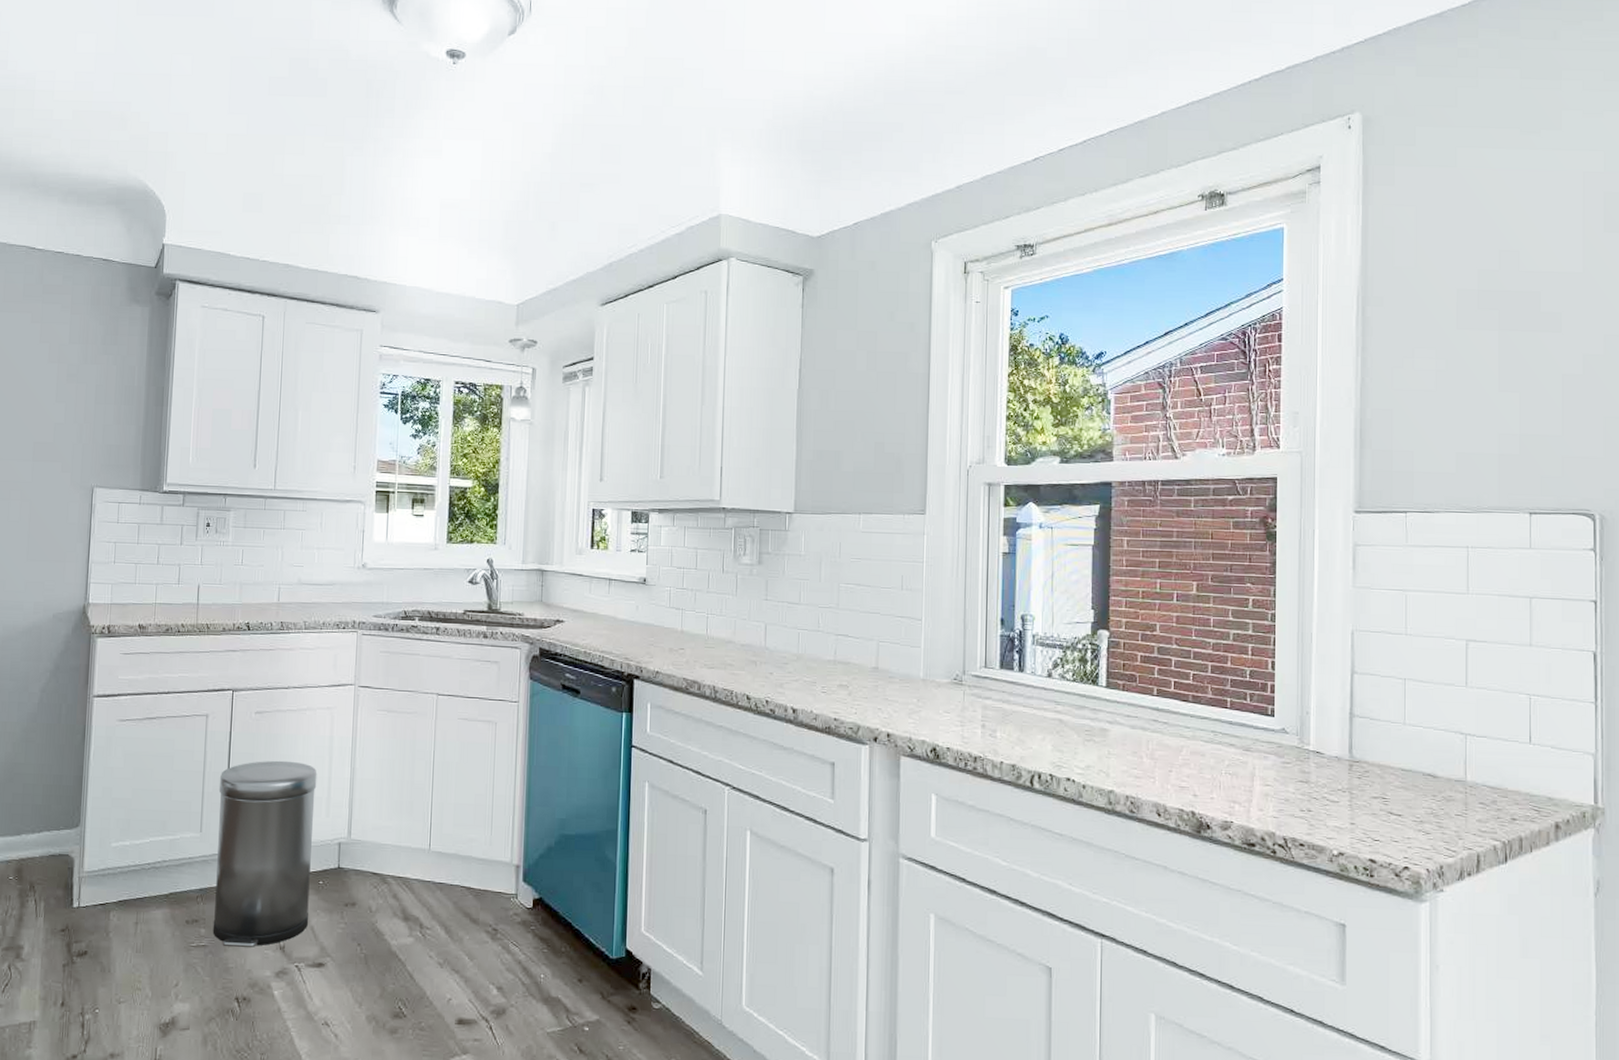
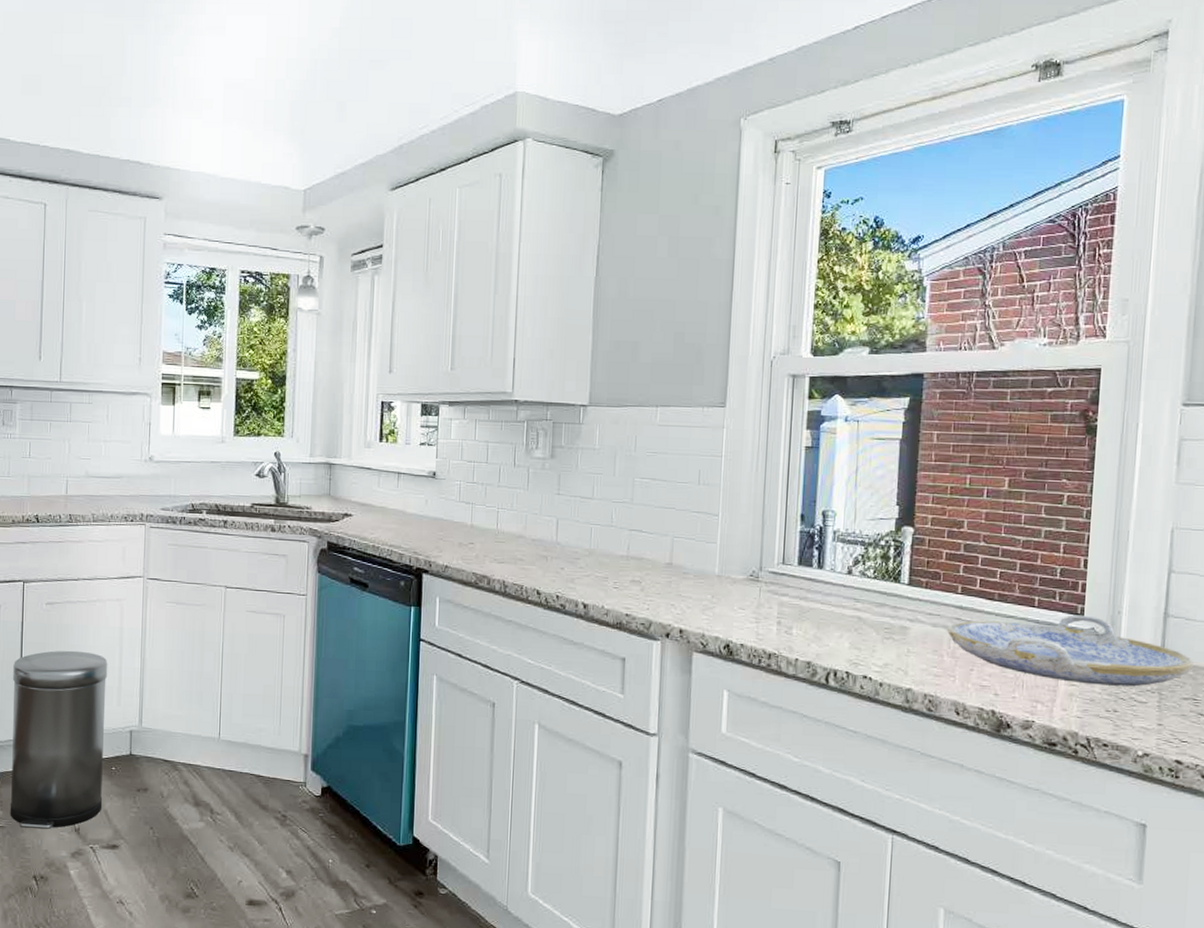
serving tray: none [1144,715,1380,786] -> present [946,615,1193,687]

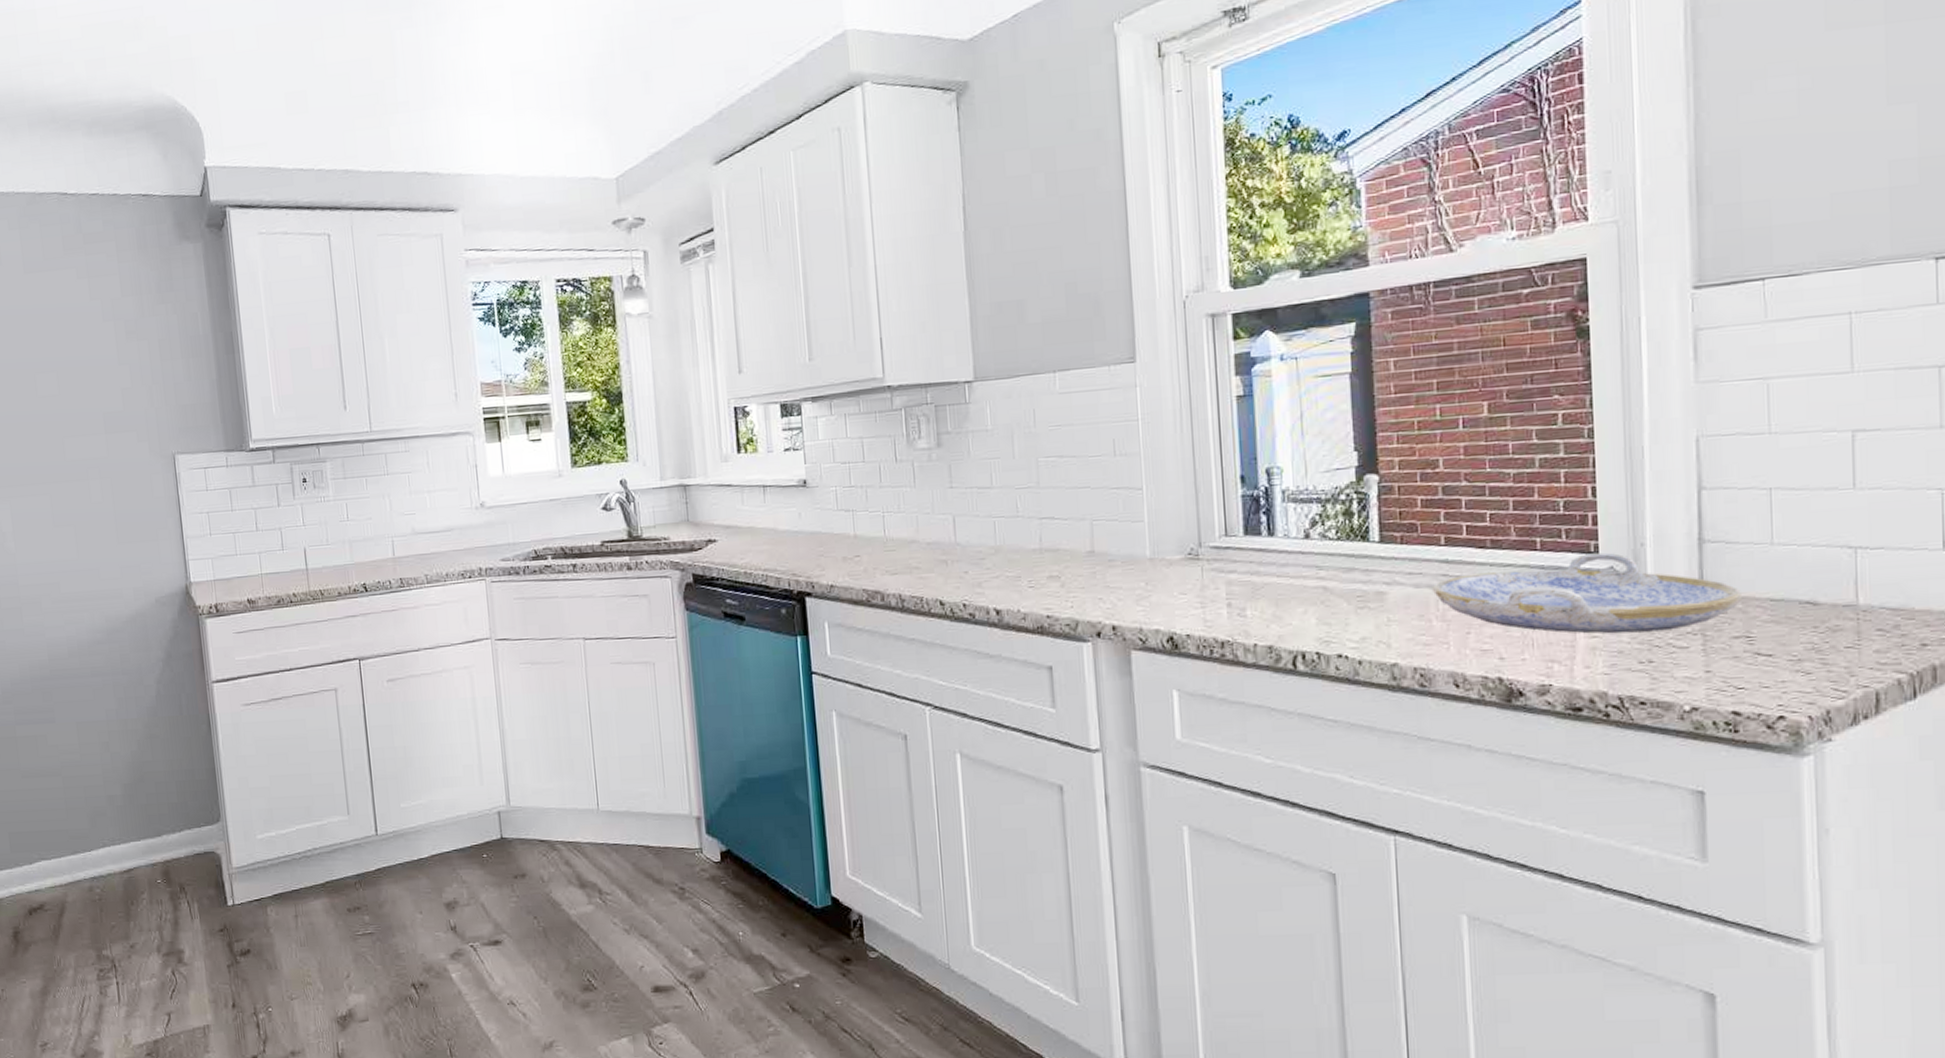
pedal bin: present [10,650,108,830] -> none [359,729,477,933]

